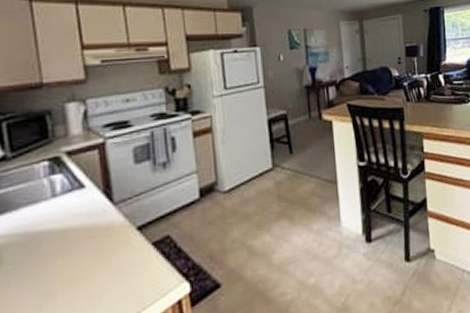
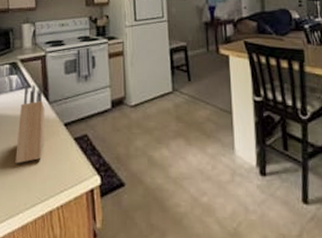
knife block: none [67,181,110,292] -> present [15,84,45,164]

